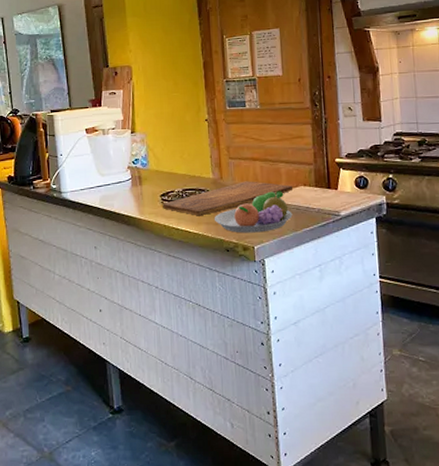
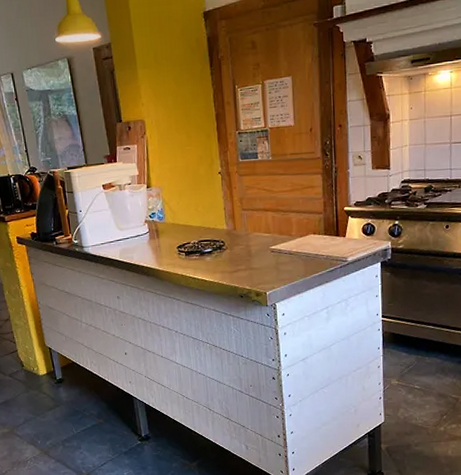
cutting board: present [163,181,294,216] -> none [179,231,304,266]
fruit bowl: present [214,191,293,233] -> none [228,239,303,280]

